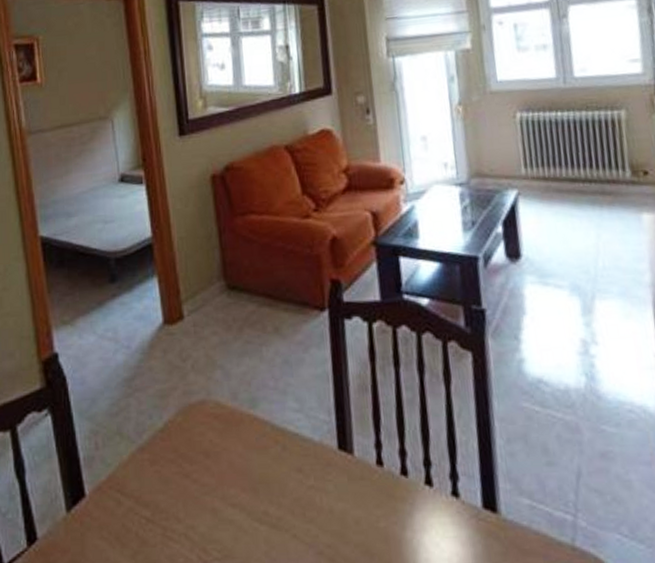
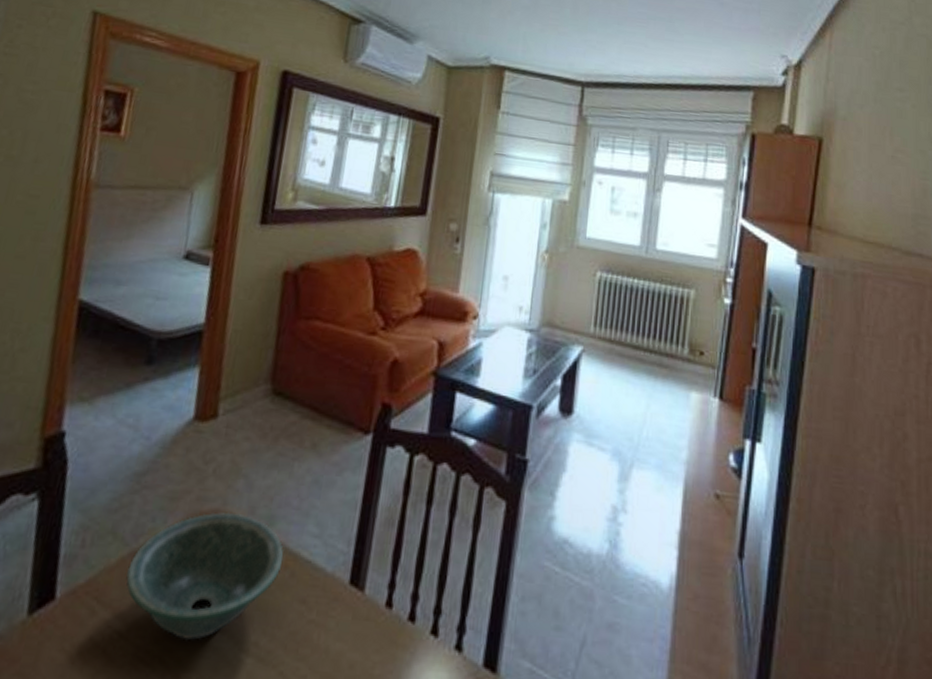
bowl: none [139,400,273,518] -> present [126,512,284,641]

